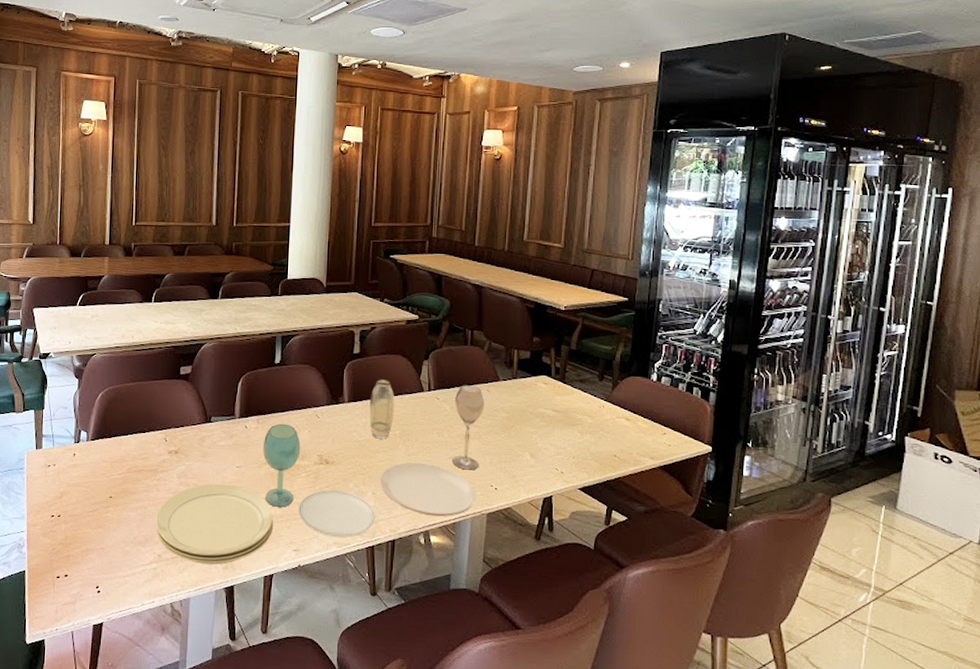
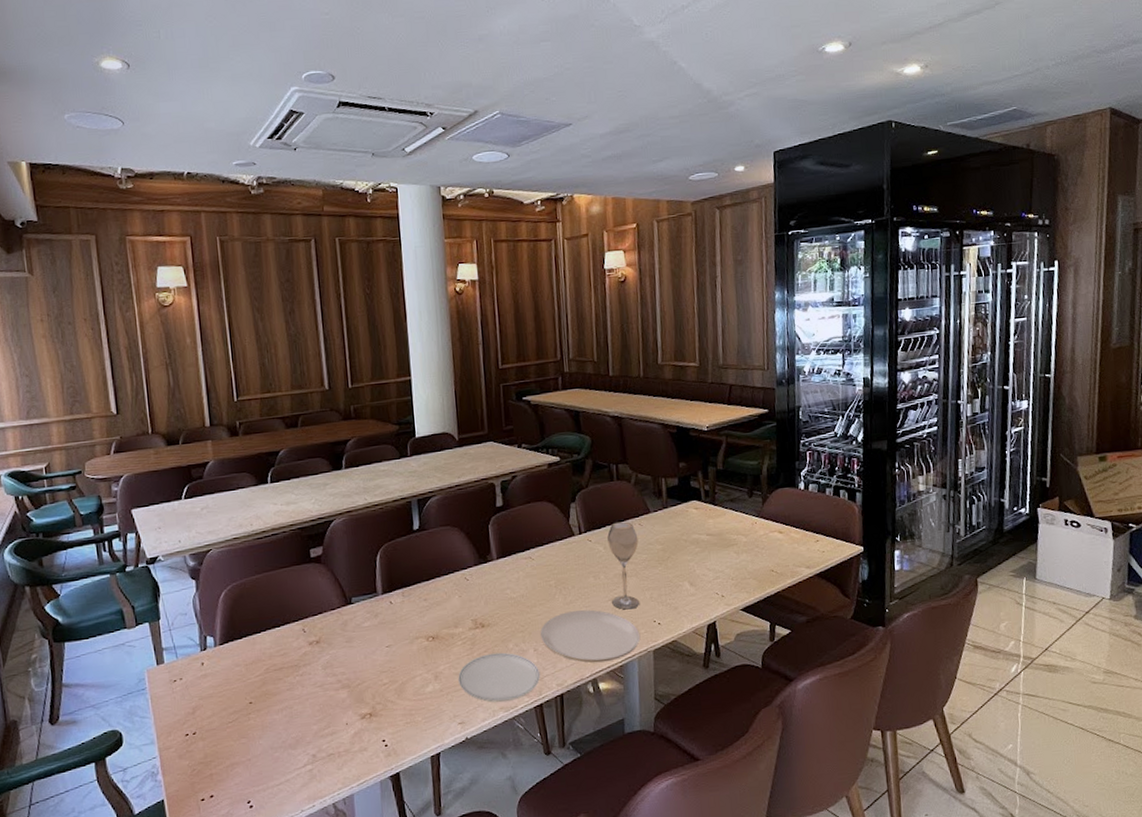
plate: present [155,483,274,565] -> none [304,666,435,756]
wine glass: present [262,423,301,507] -> none [411,592,453,682]
vase: present [369,379,395,439] -> none [519,529,547,593]

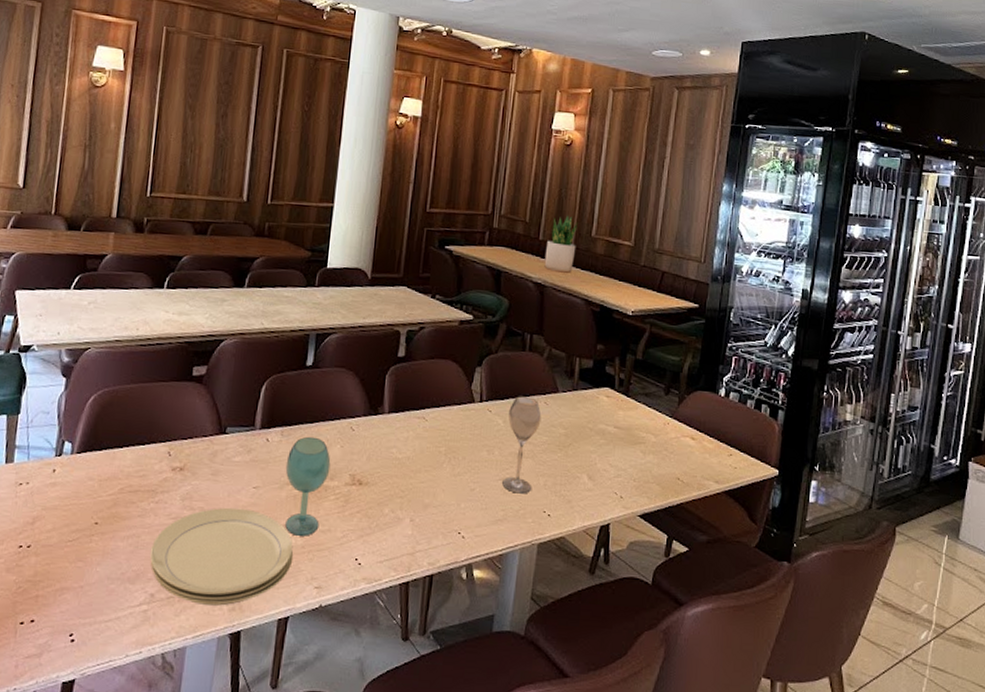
plate: none [304,666,435,756] -> present [149,507,294,606]
wine glass: none [411,592,453,682] -> present [285,436,331,536]
plate: present [458,652,541,703] -> none [323,515,413,572]
plate: present [540,609,641,663] -> none [420,484,527,548]
planter: none [617,349,646,403] -> present [544,216,578,273]

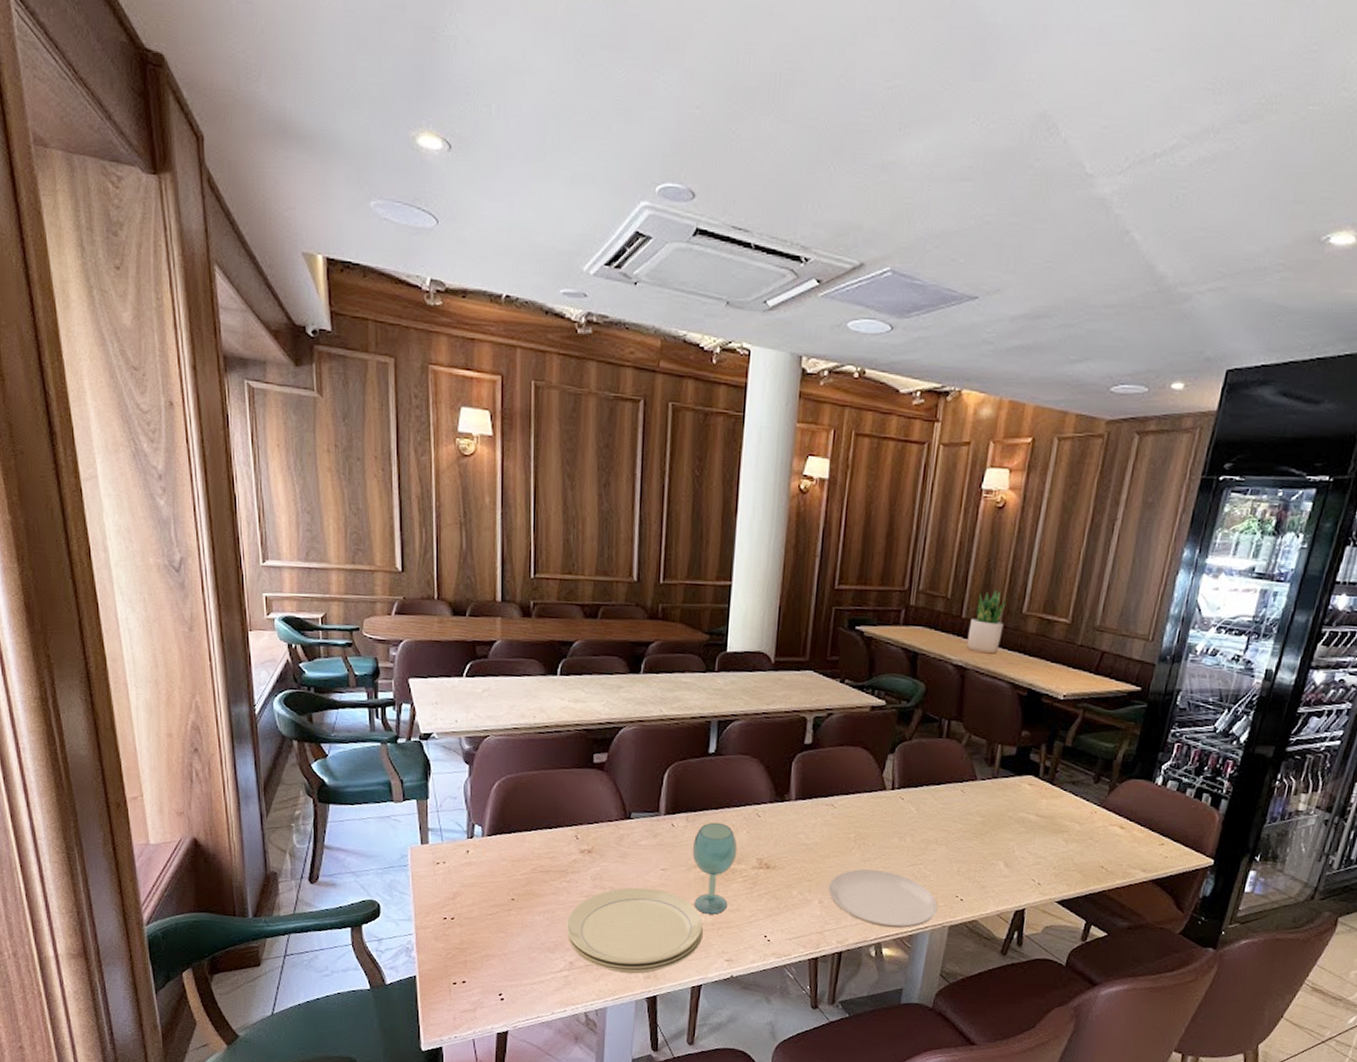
plate: none [420,484,527,548] -> present [829,869,939,929]
wineglass: present [502,396,542,494] -> none [914,784,958,879]

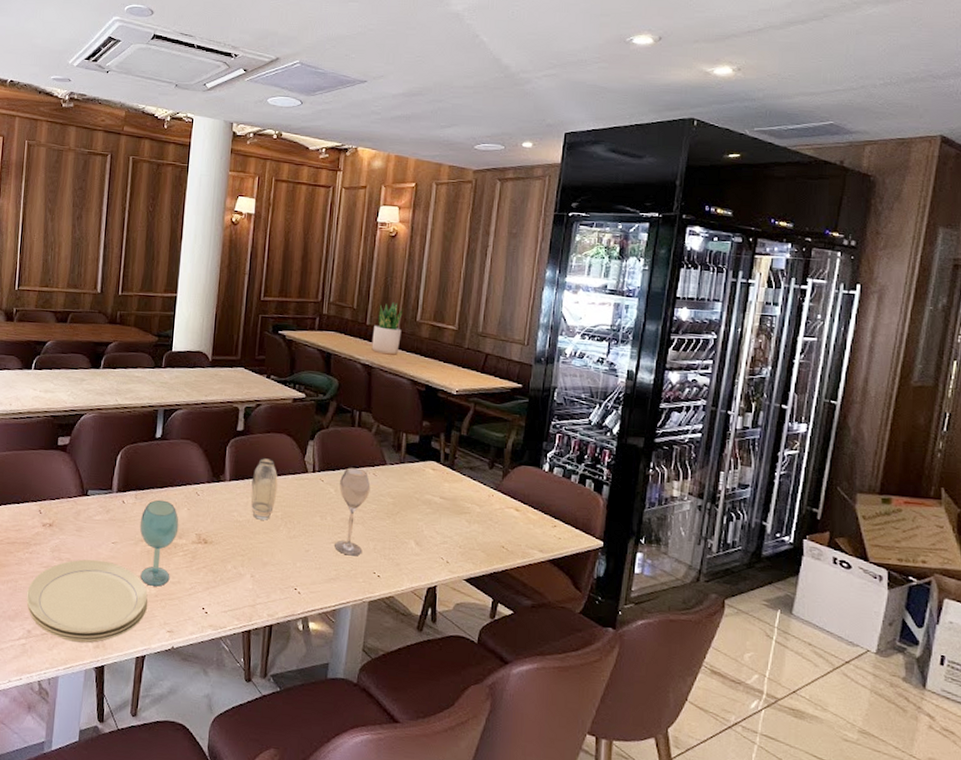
vase: none [819,774,852,843] -> present [250,458,278,520]
plate: present [829,869,939,929] -> none [260,545,358,603]
wineglass: none [914,784,958,879] -> present [335,467,371,556]

